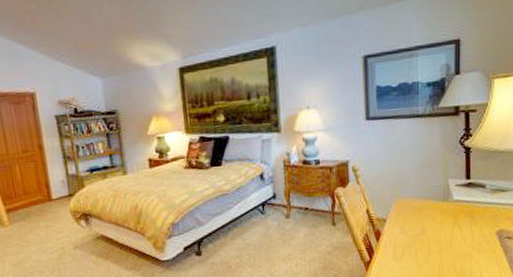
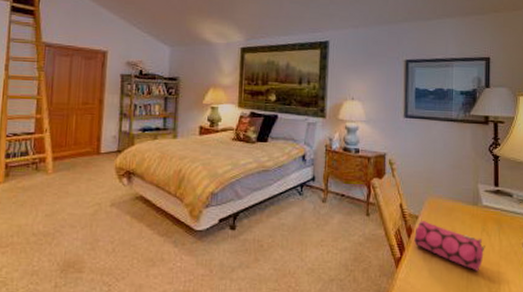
pencil case: none [382,223,457,264] -> present [413,221,485,271]

